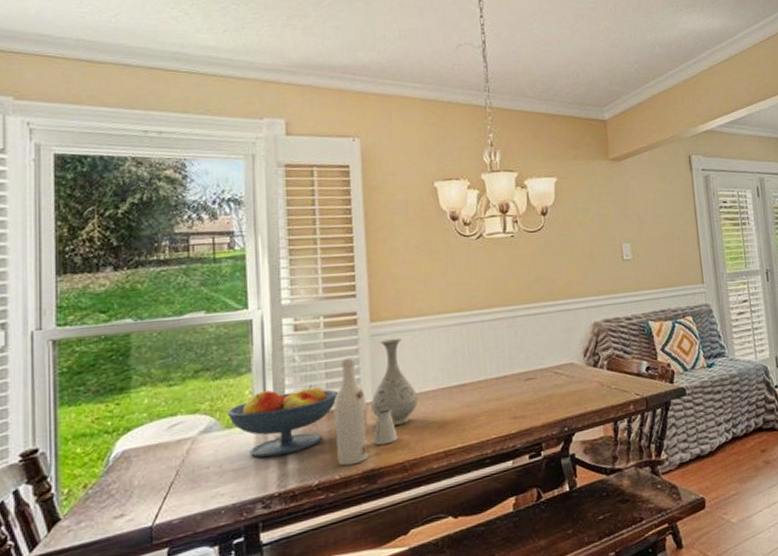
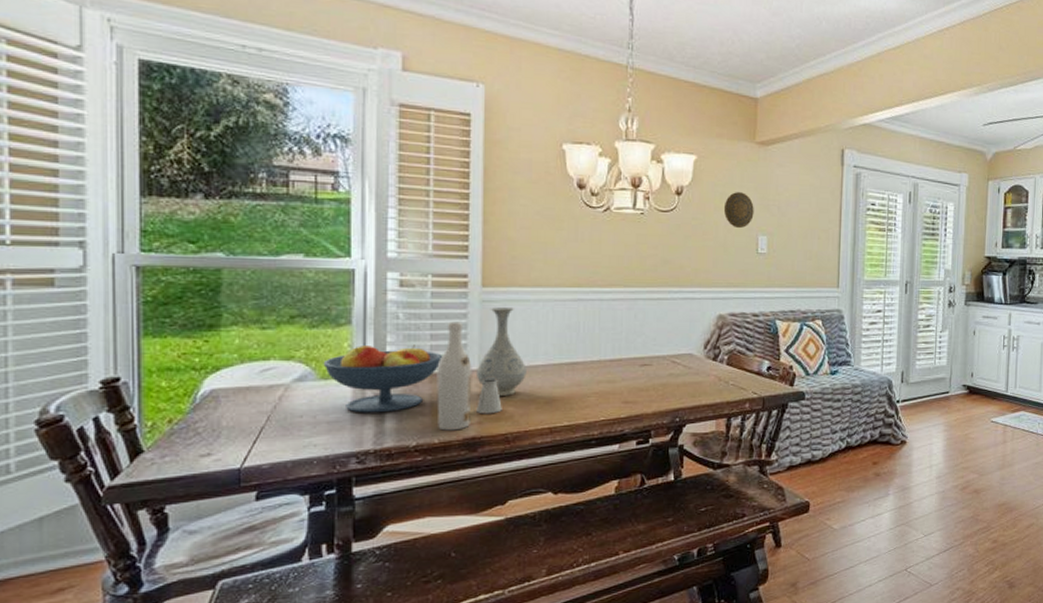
decorative plate: none [586,206,616,240] -> present [723,192,754,229]

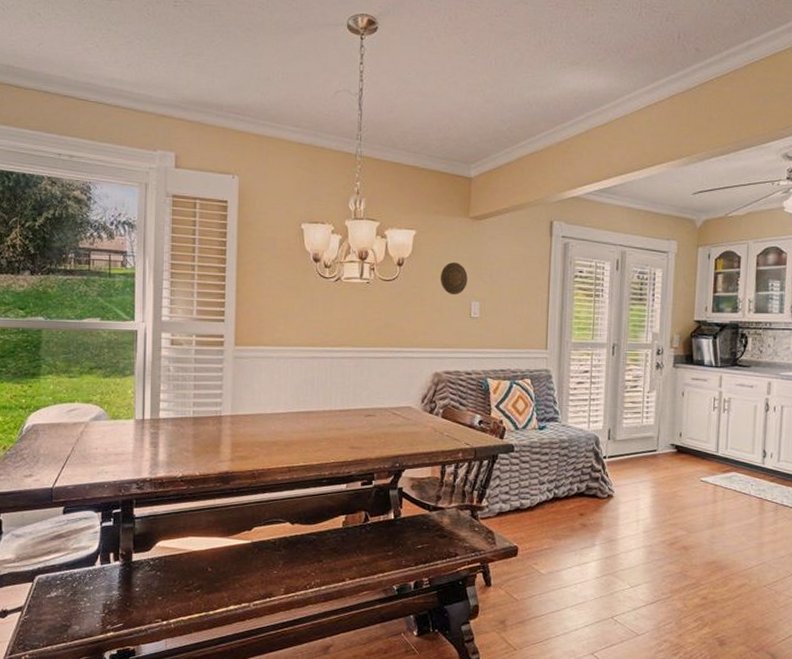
fruit bowl: present [323,344,443,413] -> none [113,393,204,448]
wine bottle: present [437,321,472,431] -> none [198,374,227,466]
saltshaker: present [476,377,502,414] -> none [229,422,250,453]
vase: present [477,306,527,396] -> none [230,362,270,438]

